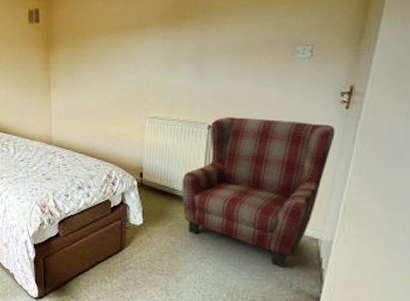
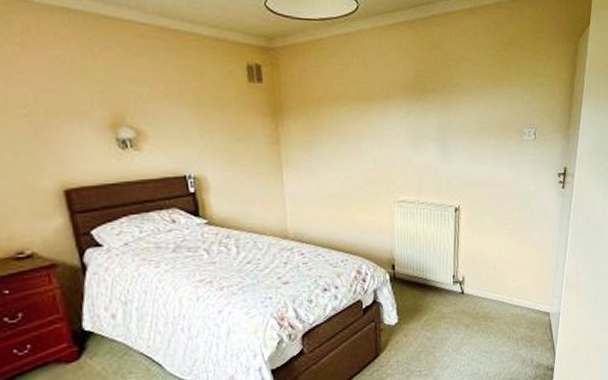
armchair: present [182,117,335,267] -> none [434,198,556,346]

